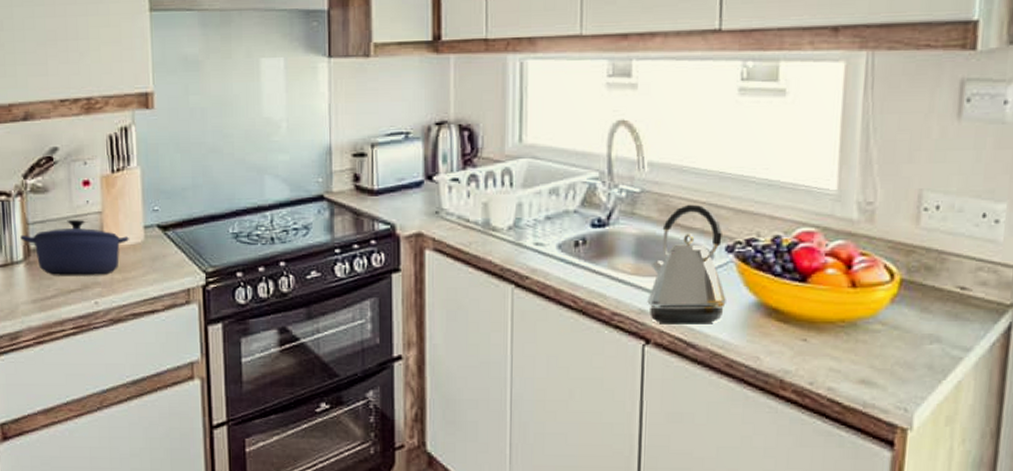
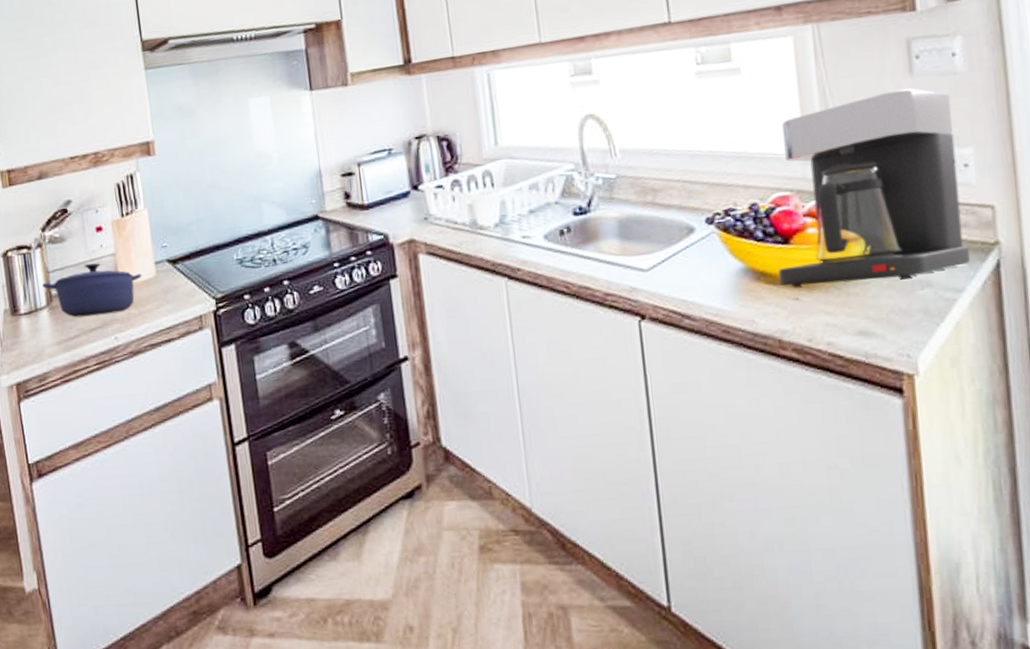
kettle: present [647,204,726,324] -> none [635,183,714,299]
coffee maker: none [790,132,995,331] -> present [778,87,970,287]

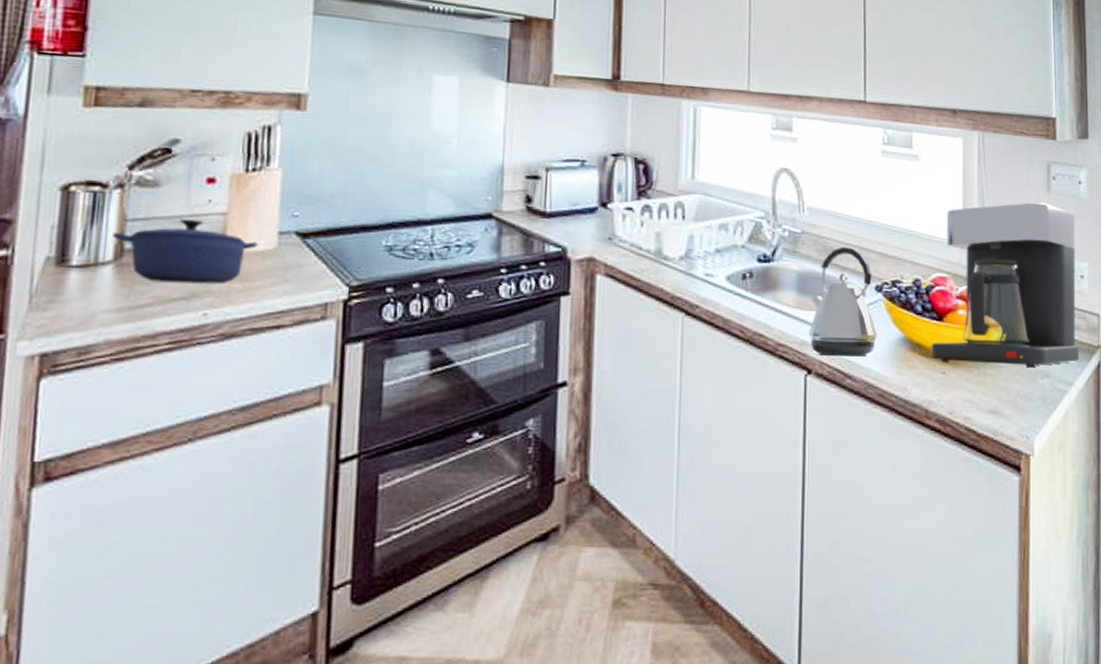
kettle: none [635,183,714,299] -> present [808,246,877,357]

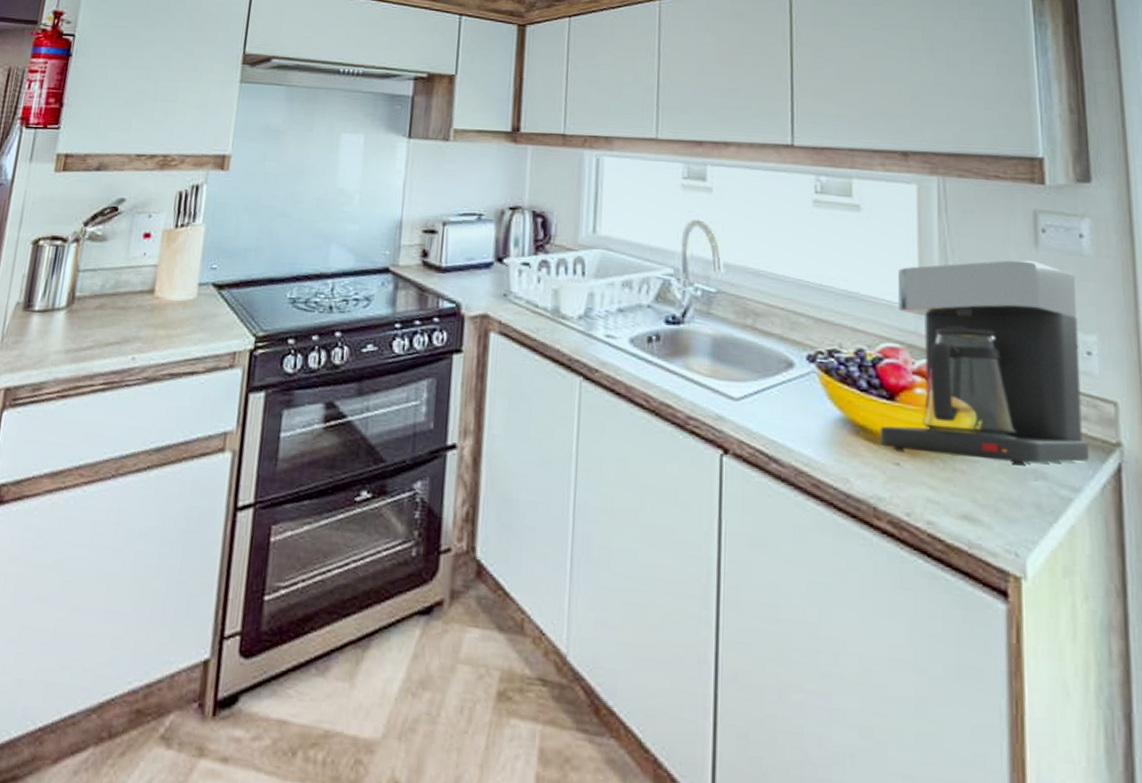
cooking pot: present [112,218,258,285] -> none [67,269,181,331]
kettle: present [808,246,877,357] -> none [725,308,810,437]

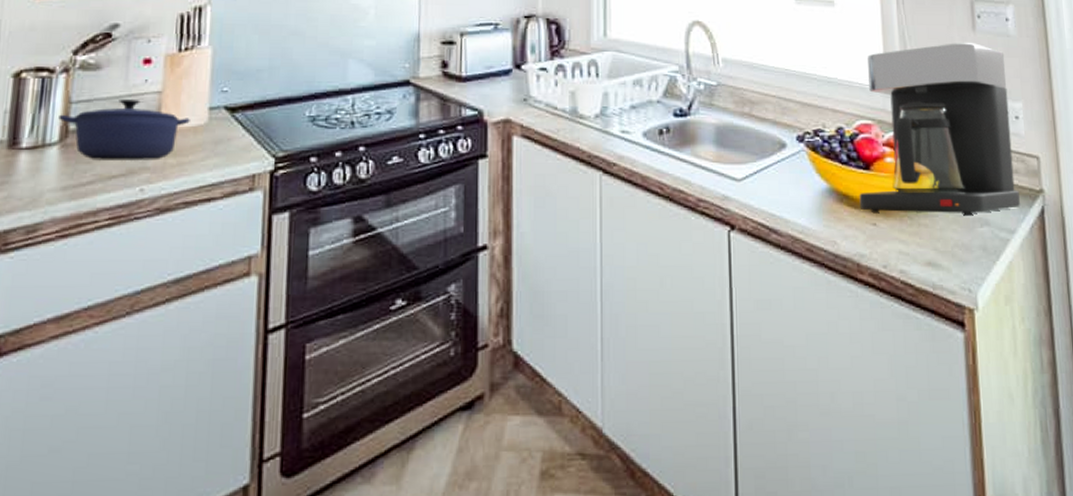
cooking pot: none [67,269,181,331] -> present [58,98,190,161]

